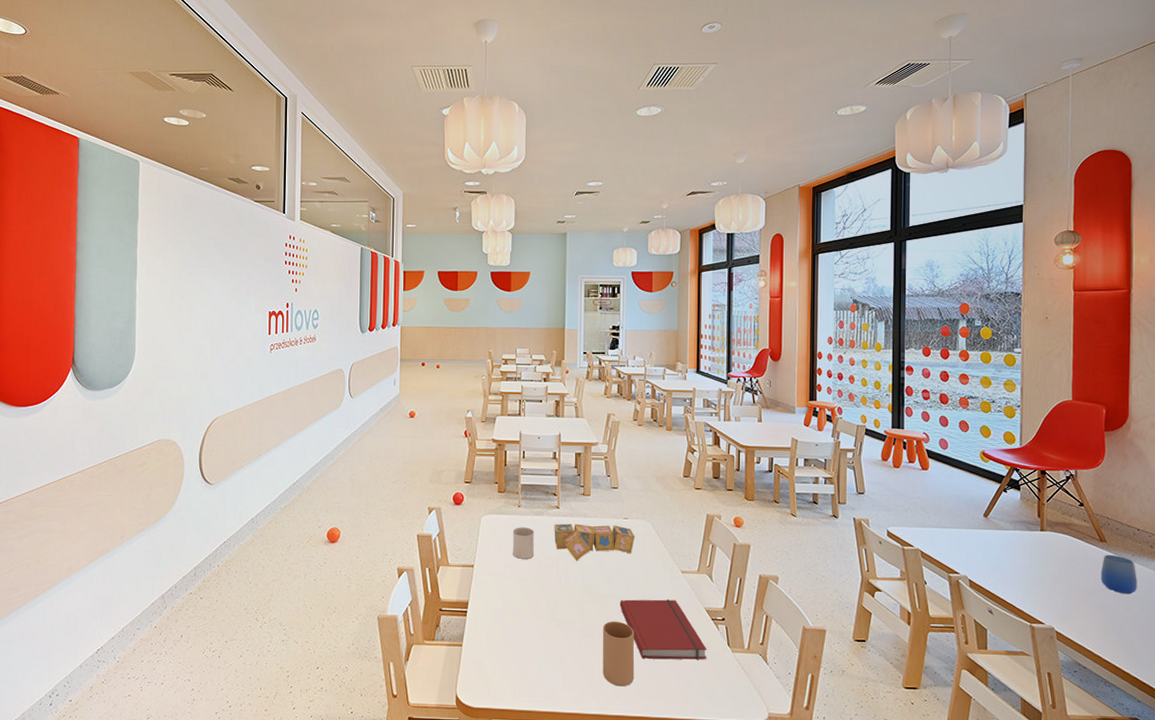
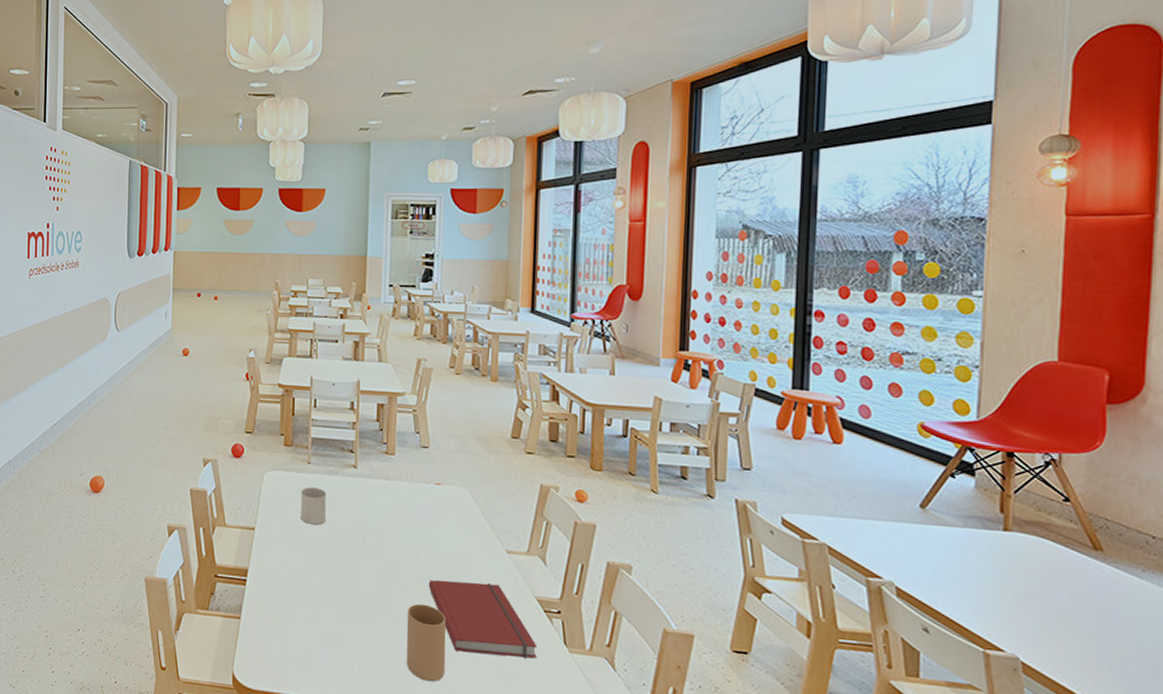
toy blocks: present [554,523,635,561] -> none [350,485,449,531]
cup: present [1100,554,1137,594] -> none [1092,567,1149,622]

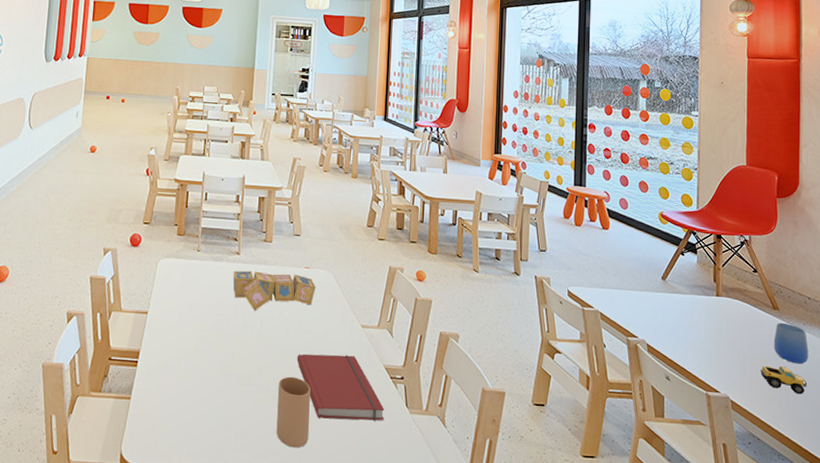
cup: present [300,487,326,525] -> none [189,272,213,307]
toy blocks: none [350,485,449,531] -> present [233,270,316,311]
toy car: none [1069,621,1144,661] -> present [760,365,807,395]
cup: none [1092,567,1149,622] -> present [774,322,809,364]

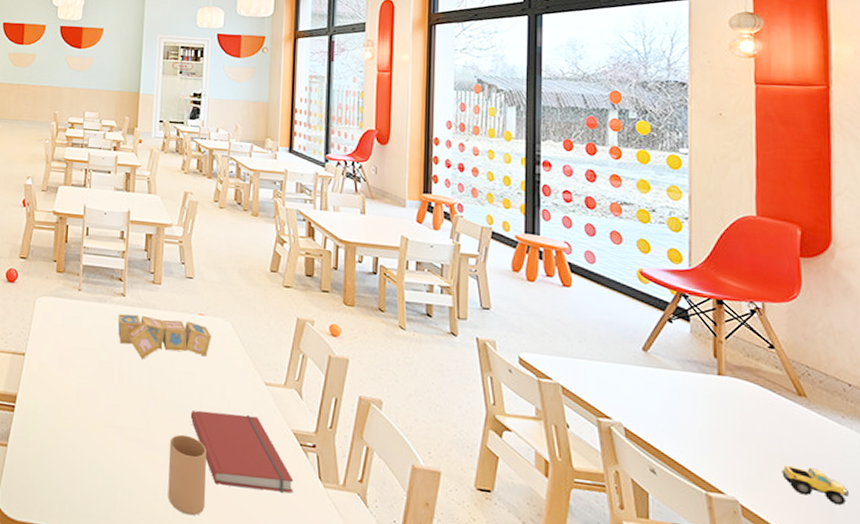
cup: present [774,322,809,364] -> none [799,413,851,468]

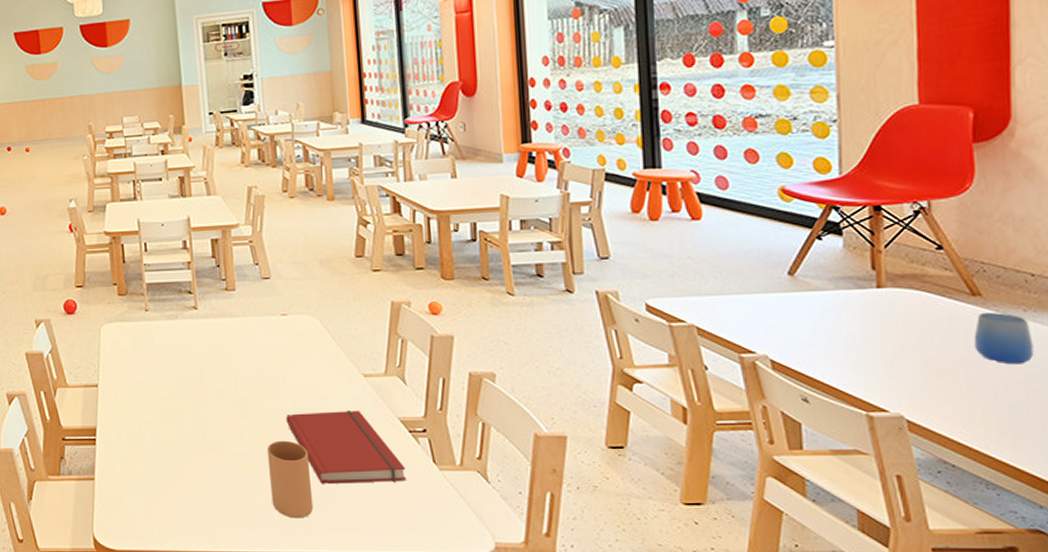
toy blocks: present [118,314,211,359] -> none [192,324,299,371]
toy car: present [782,465,849,506] -> none [953,370,1031,404]
cup: none [799,413,851,468] -> present [974,312,1034,365]

